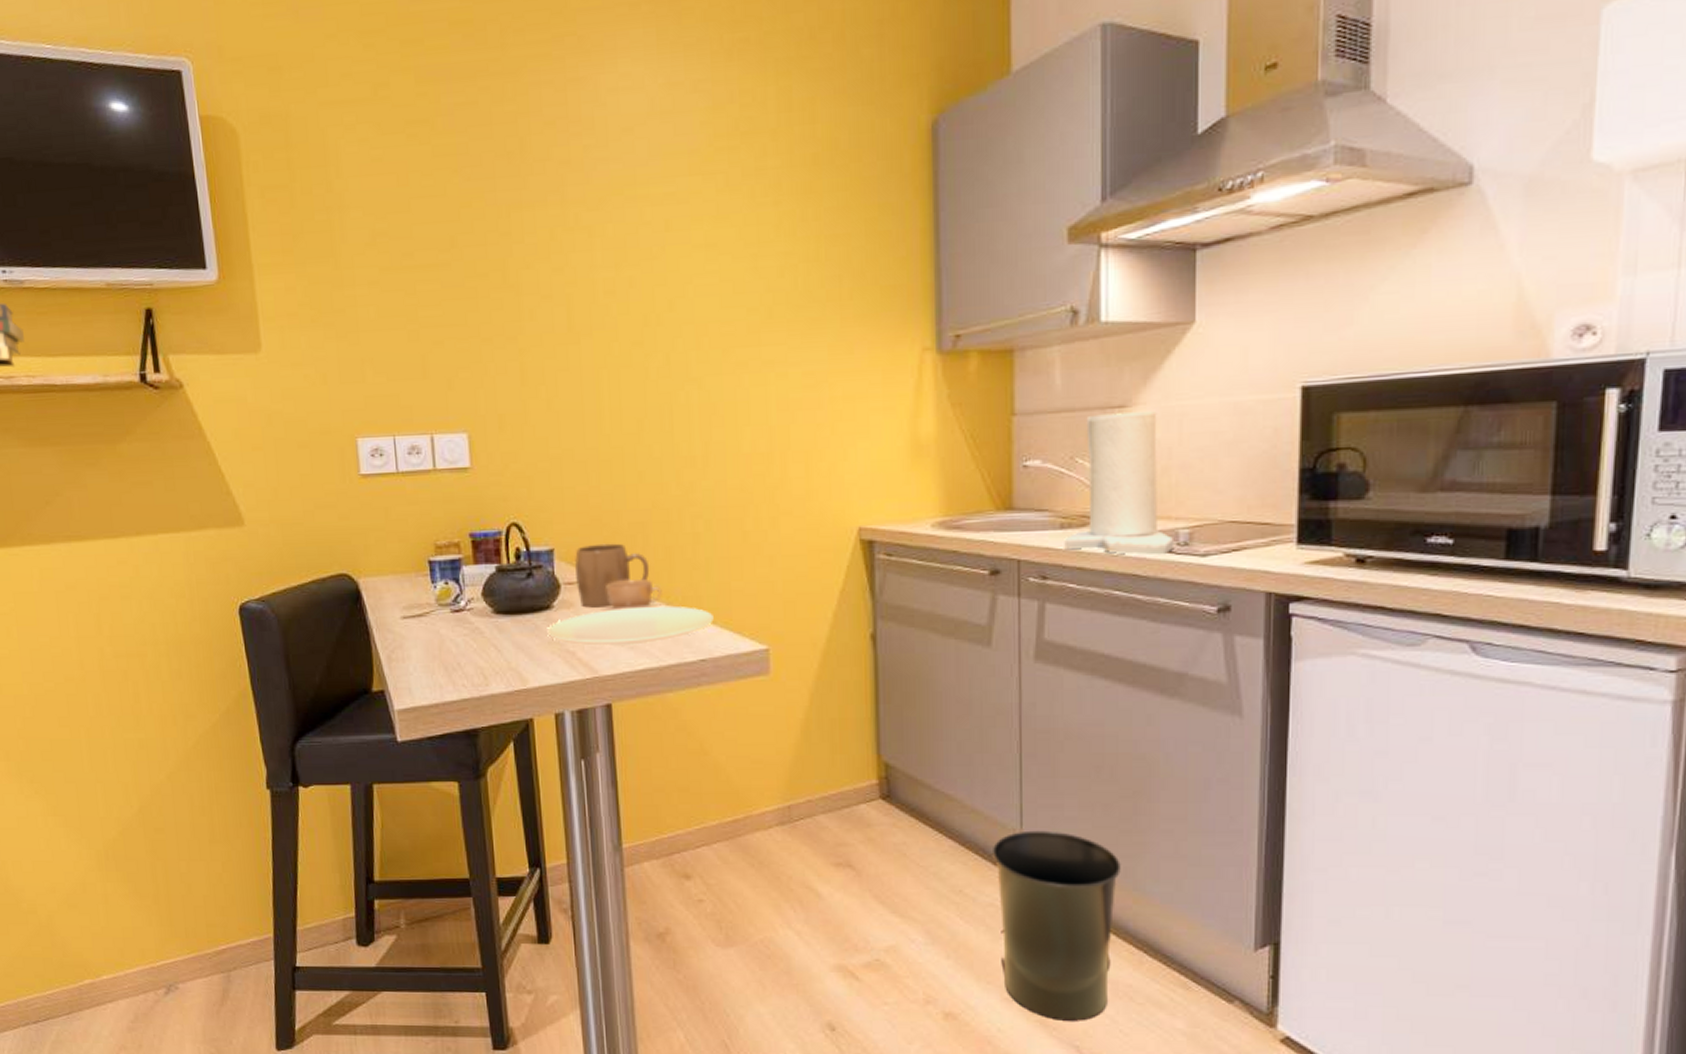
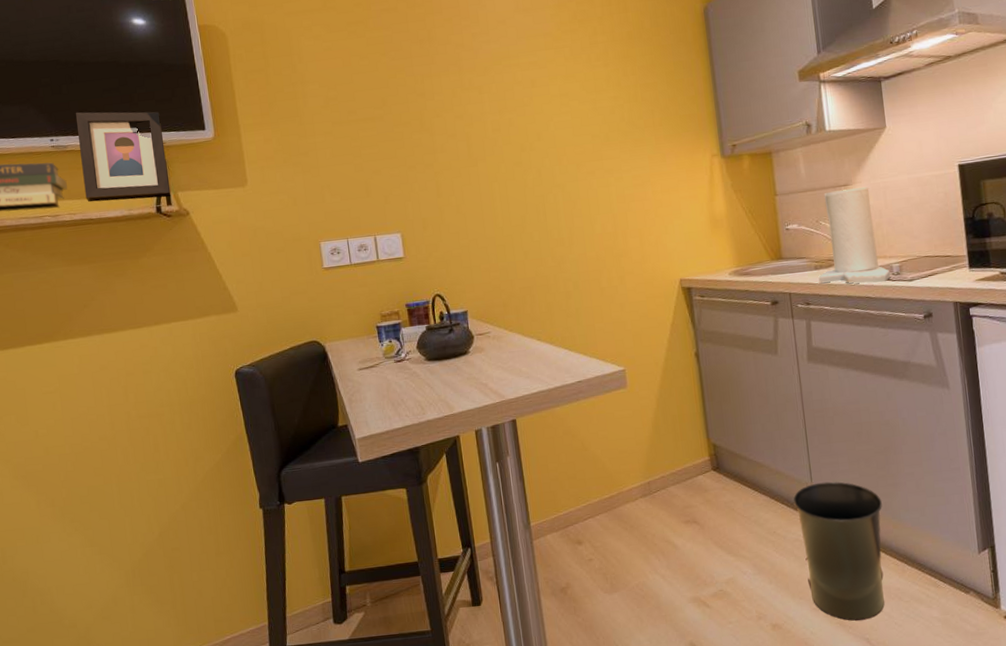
picture frame: none [34,233,160,362] -> present [75,112,171,203]
plate: present [547,605,714,646] -> none [466,344,585,379]
mug: present [575,543,650,608] -> none [483,303,537,350]
teacup: present [599,579,663,612] -> none [503,327,548,353]

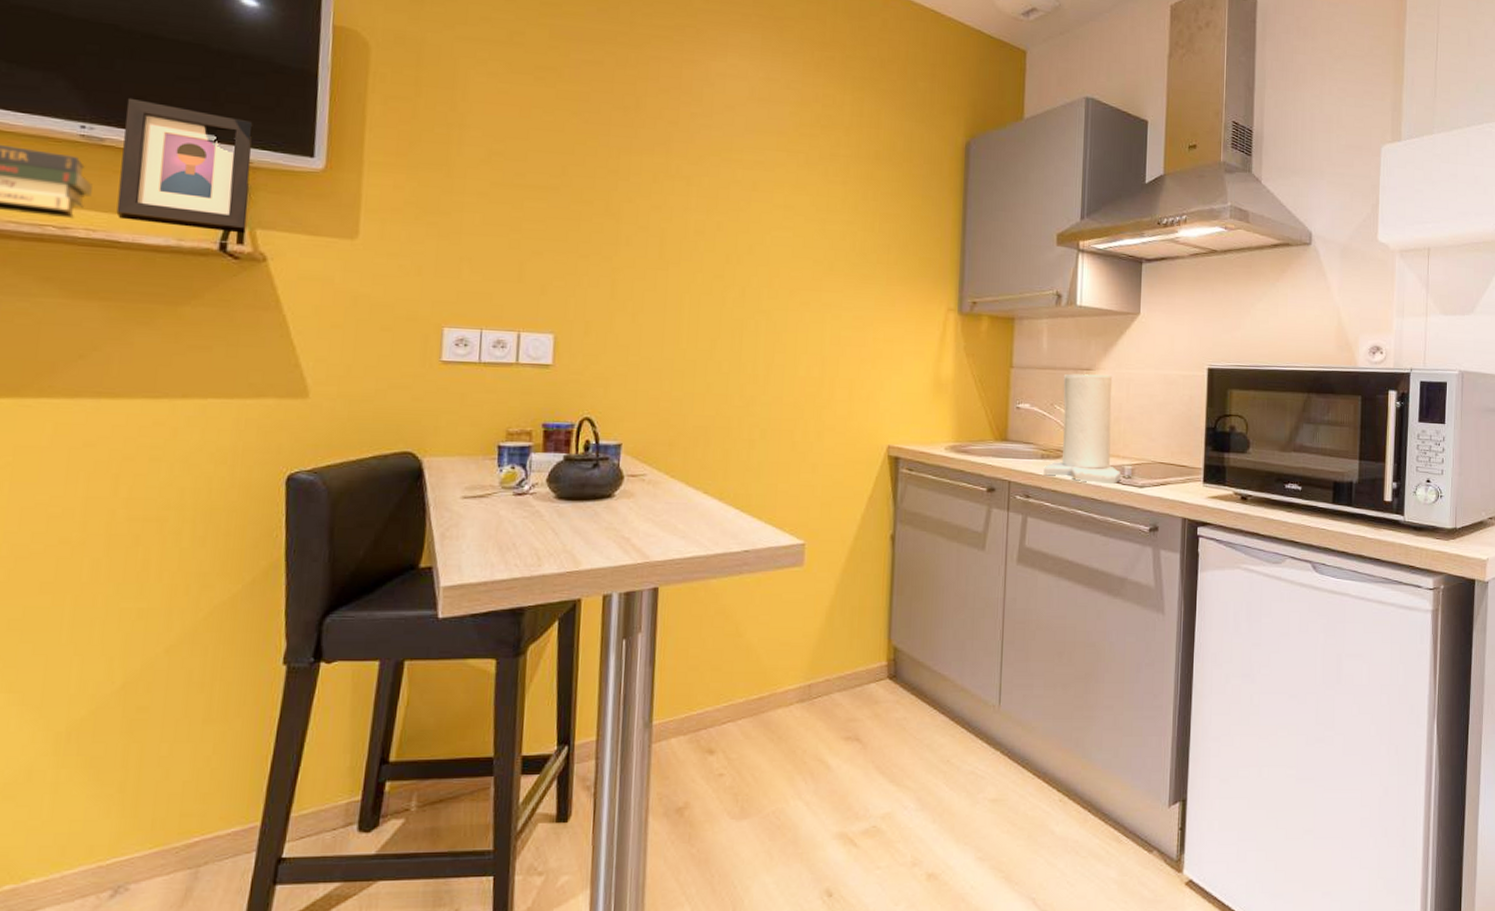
waste bin: present [793,481,885,620] -> none [976,706,1074,874]

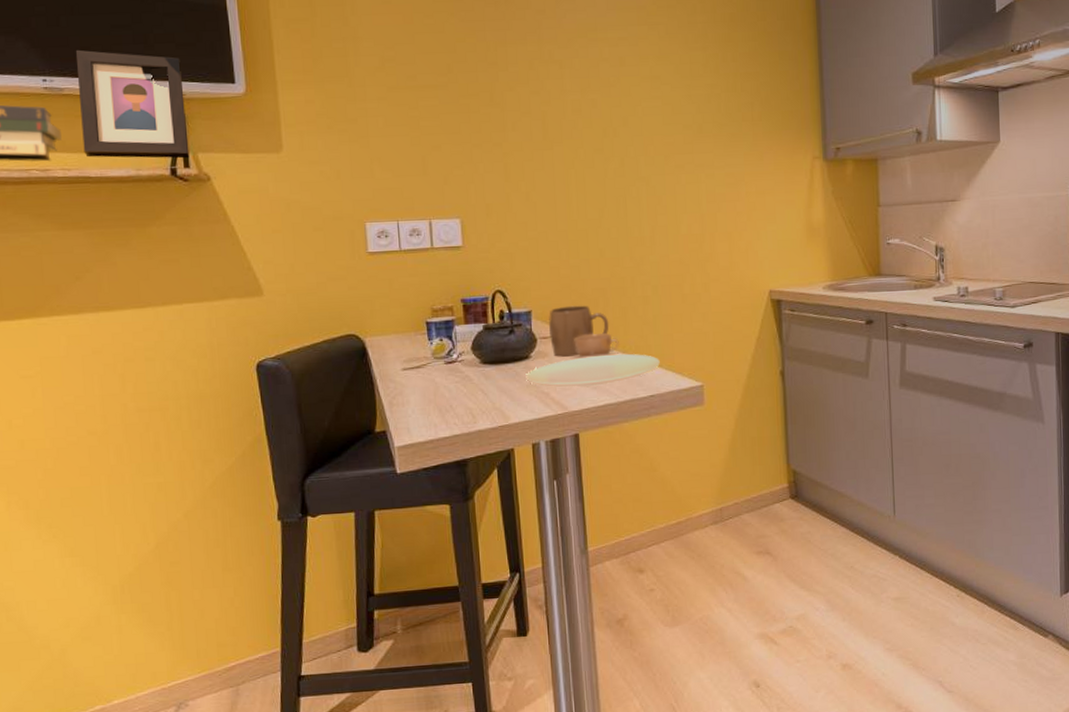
plate: none [605,500,760,535] -> present [526,353,660,388]
mug: none [639,442,708,499] -> present [549,305,609,357]
teacup: none [657,476,717,503] -> present [569,333,620,360]
paper towel: present [1043,373,1122,485] -> none [917,204,993,308]

